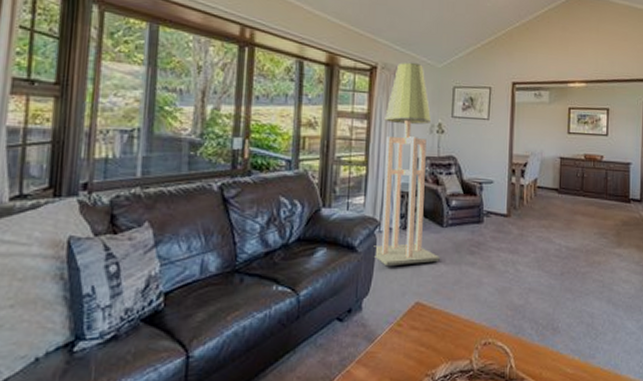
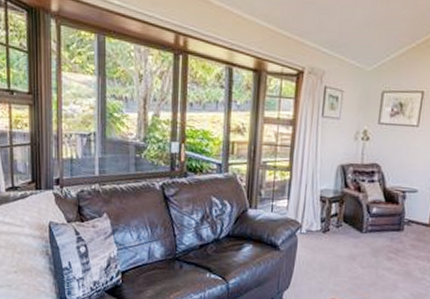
floor lamp: present [373,62,440,267] -> none [295,65,357,265]

